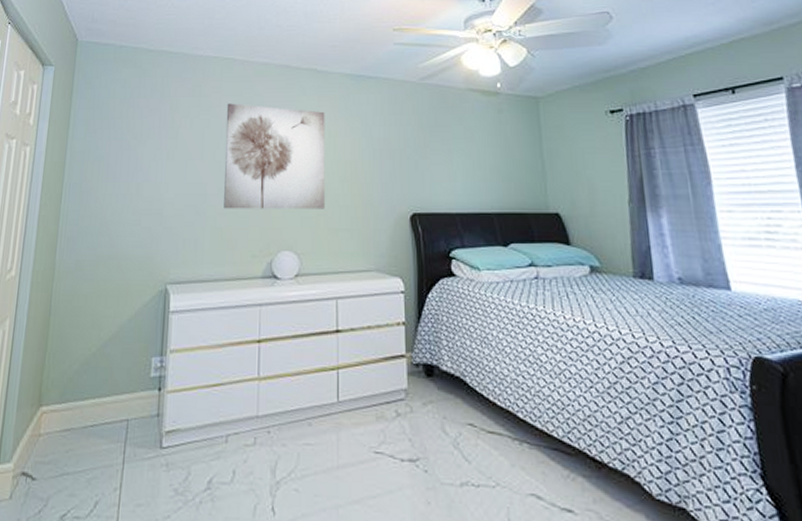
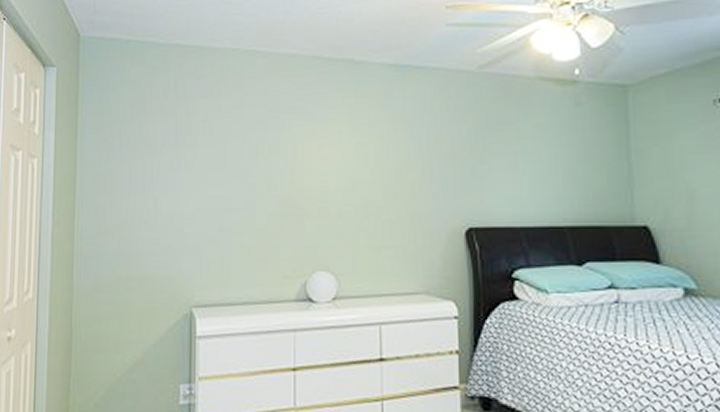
wall art: present [224,103,325,209] -> none [250,103,365,225]

